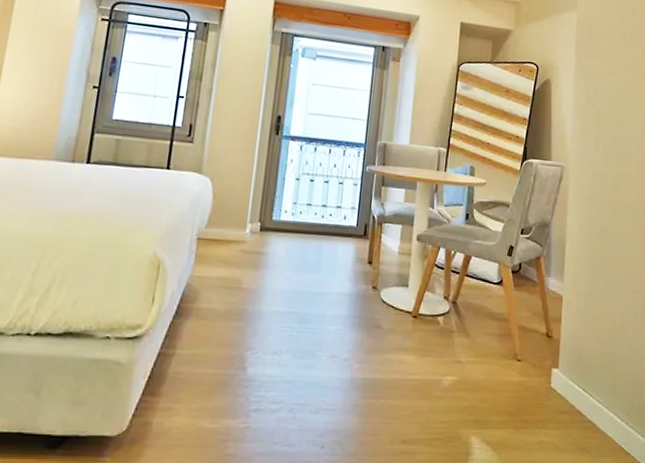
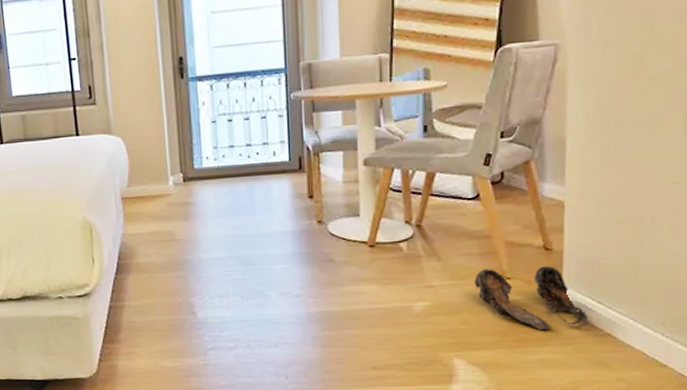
shoes: none [492,349,576,413] -> present [473,266,588,331]

